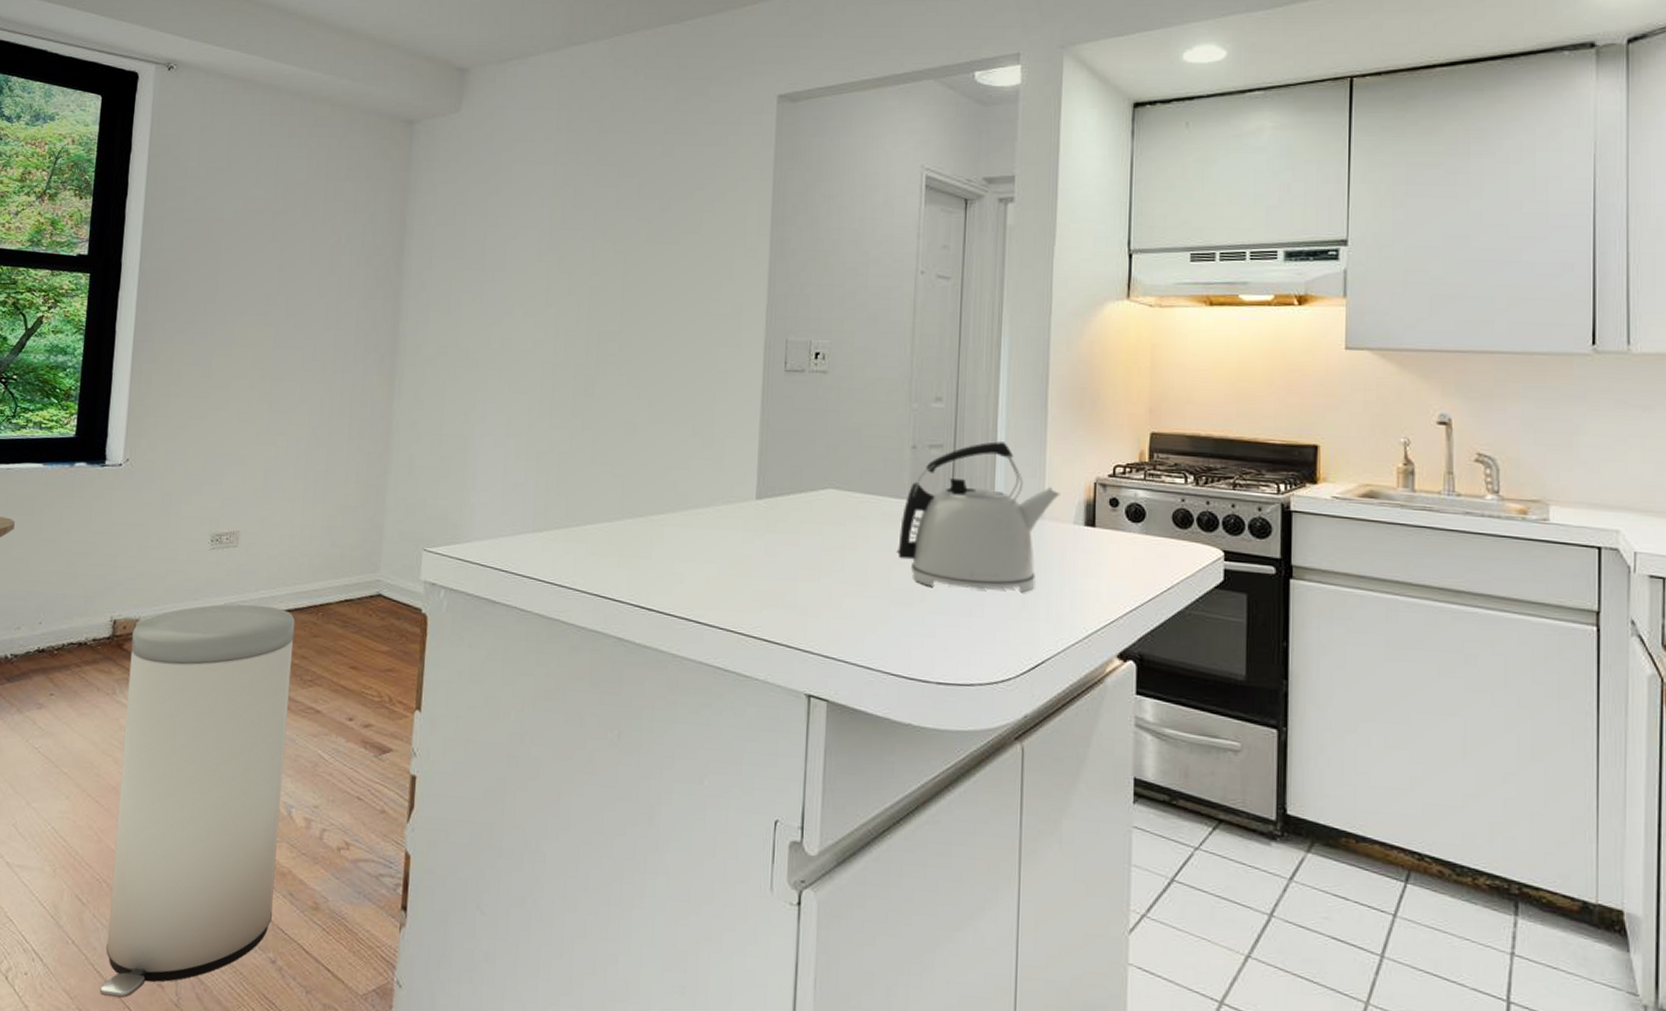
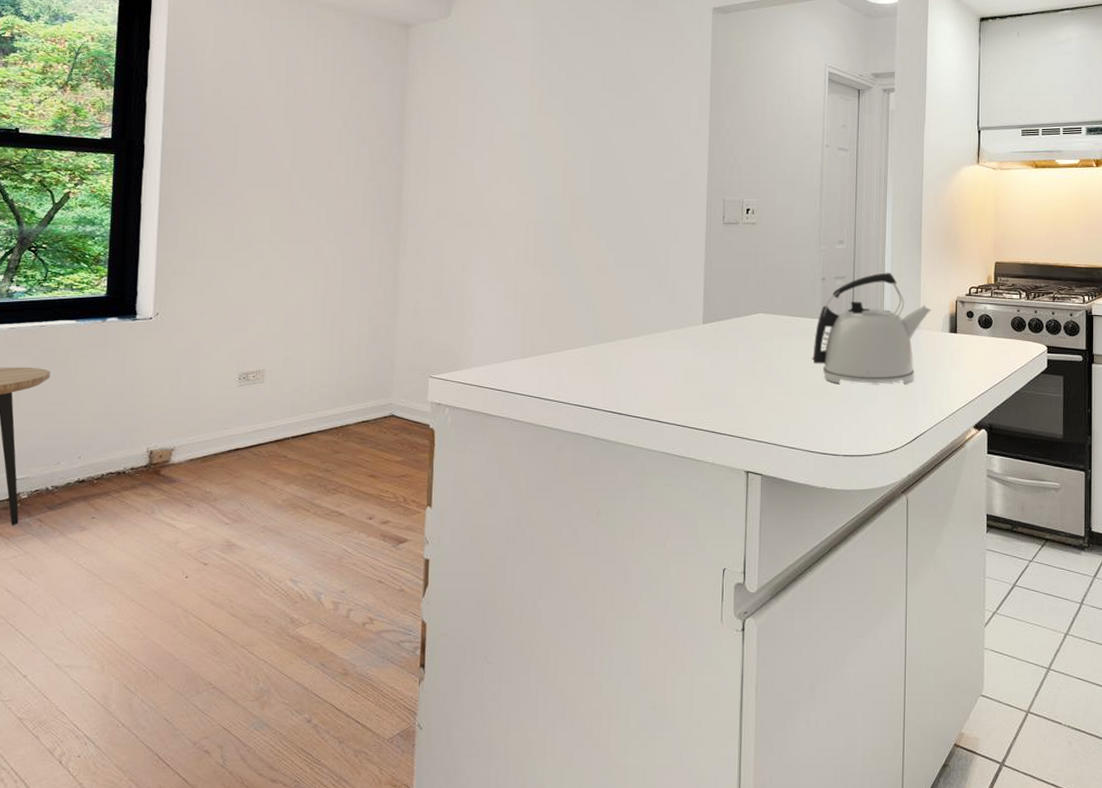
pedal bin: present [99,604,295,999] -> none [150,430,318,767]

